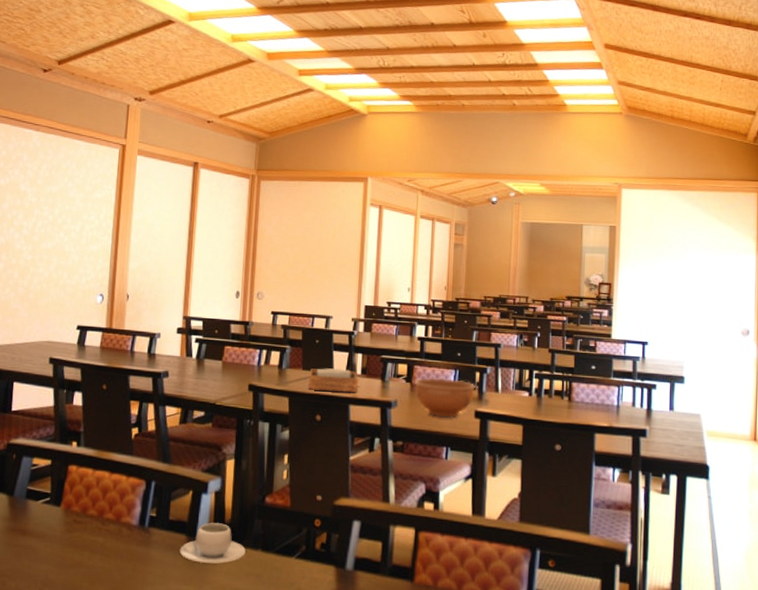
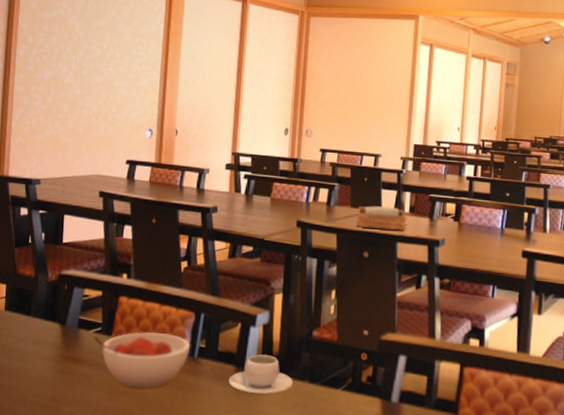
soup bowl: none [41,501,141,561] -> present [93,331,191,389]
soup bowl: present [414,378,475,418] -> none [462,217,524,257]

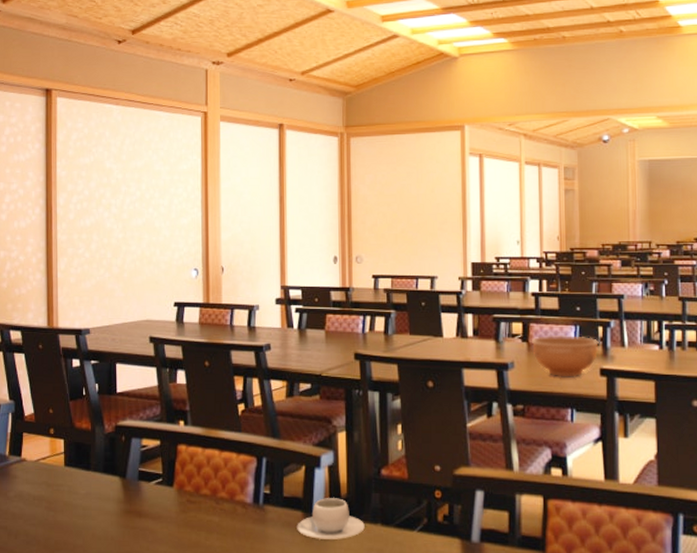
soup bowl: present [93,331,191,389] -> none [154,480,255,540]
napkin holder: present [356,206,406,231] -> none [417,331,470,356]
soup bowl: none [462,217,524,257] -> present [531,336,599,378]

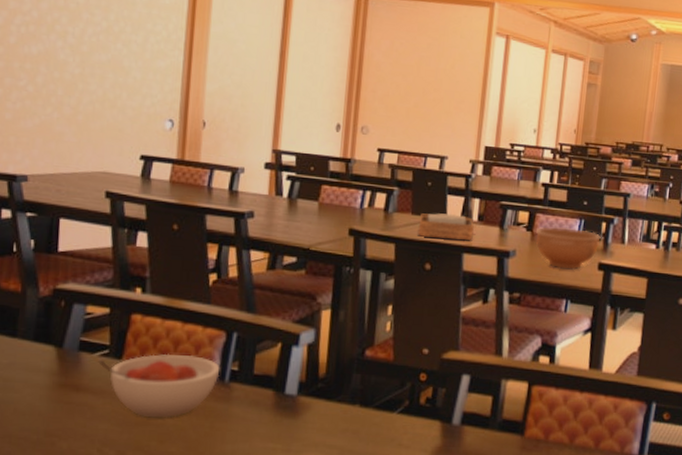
soup bowl: none [154,480,255,540] -> present [98,353,220,418]
teacup: present [297,498,365,539] -> none [265,377,342,420]
napkin holder: none [417,331,470,356] -> present [418,213,474,241]

